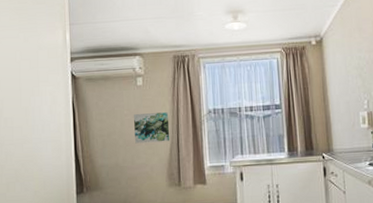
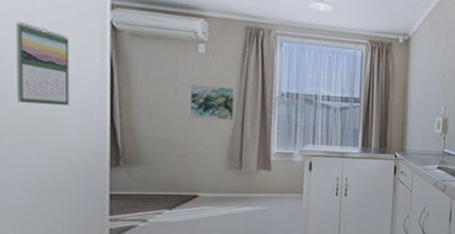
calendar: none [7,83,45,148] -> present [15,21,69,106]

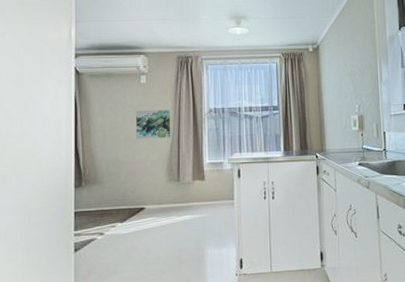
calendar: present [15,21,69,106] -> none [8,76,45,140]

